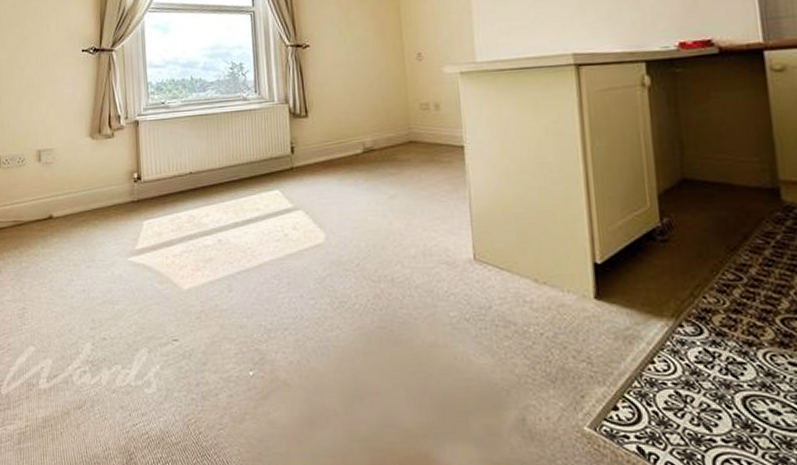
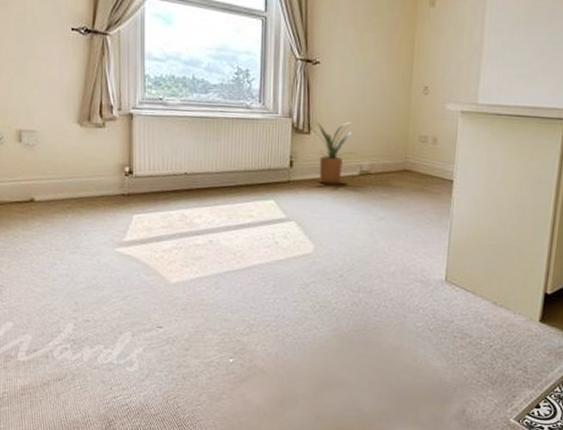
house plant: none [303,98,359,167] -> present [306,121,358,185]

